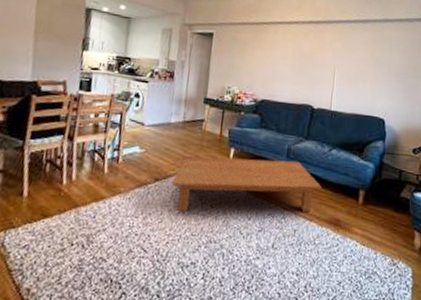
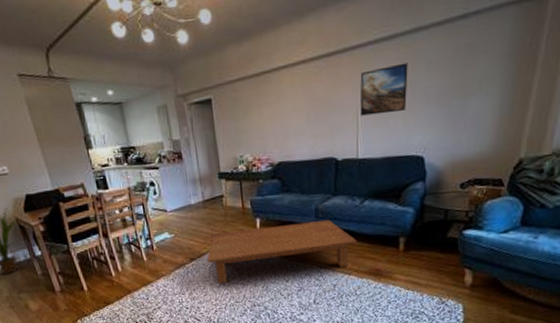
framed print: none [336,41,377,79] -> present [359,62,408,116]

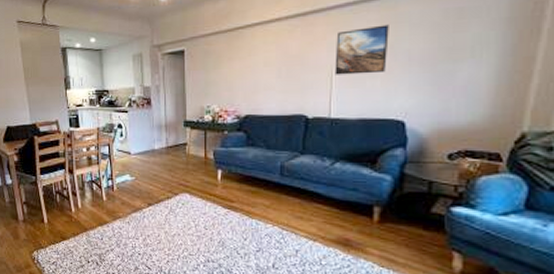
coffee table: present [207,219,357,283] -> none [165,178,325,233]

